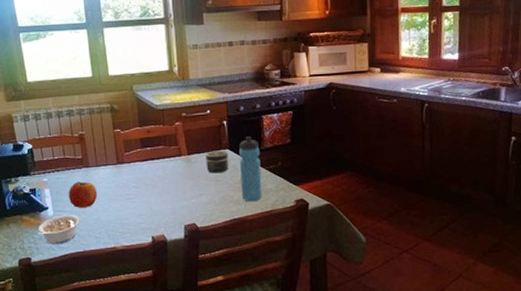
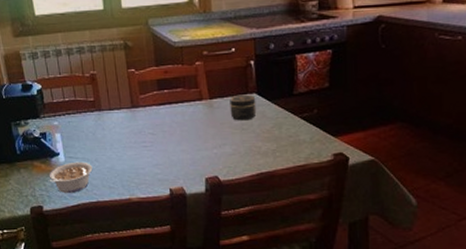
fruit: present [68,181,98,208] -> none [80,126,111,155]
water bottle: present [239,136,262,202] -> none [268,79,295,155]

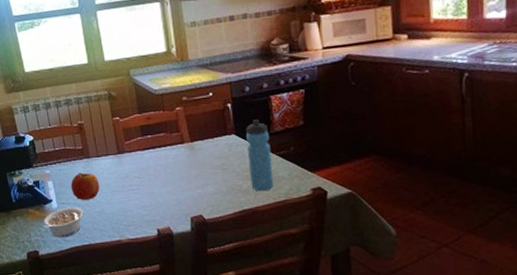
fruit: none [80,126,111,155] -> present [70,172,100,200]
jar: present [230,94,257,121] -> none [210,135,236,161]
water bottle: none [268,79,295,155] -> present [246,119,274,192]

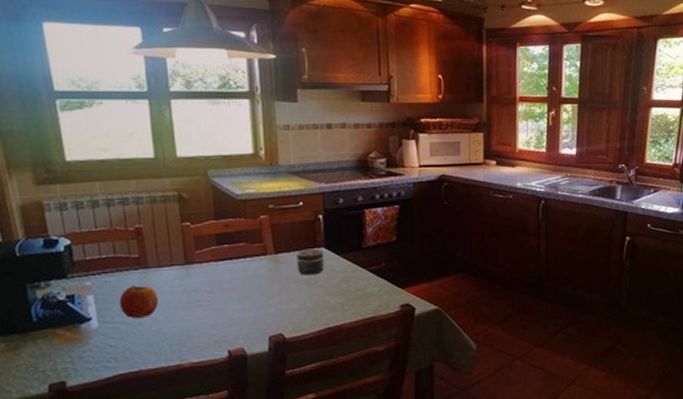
legume: present [43,207,84,237] -> none [76,326,135,364]
jar: none [210,135,236,161] -> present [297,248,325,276]
water bottle: present [246,119,274,192] -> none [337,233,363,308]

